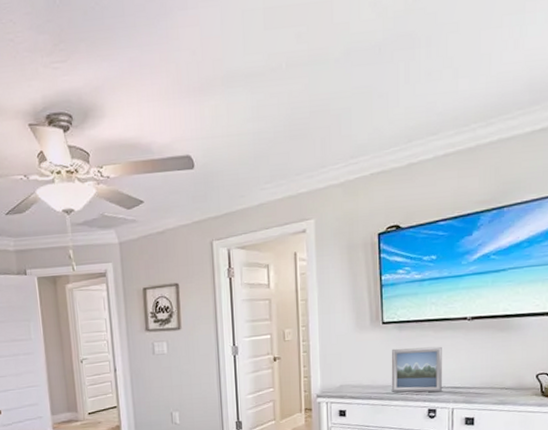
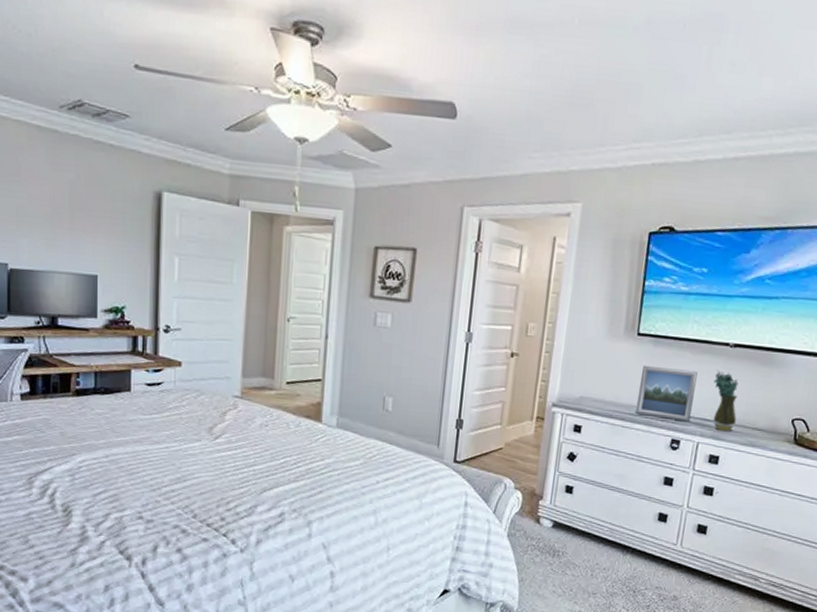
vase: none [458,342,484,396] -> present [713,370,739,432]

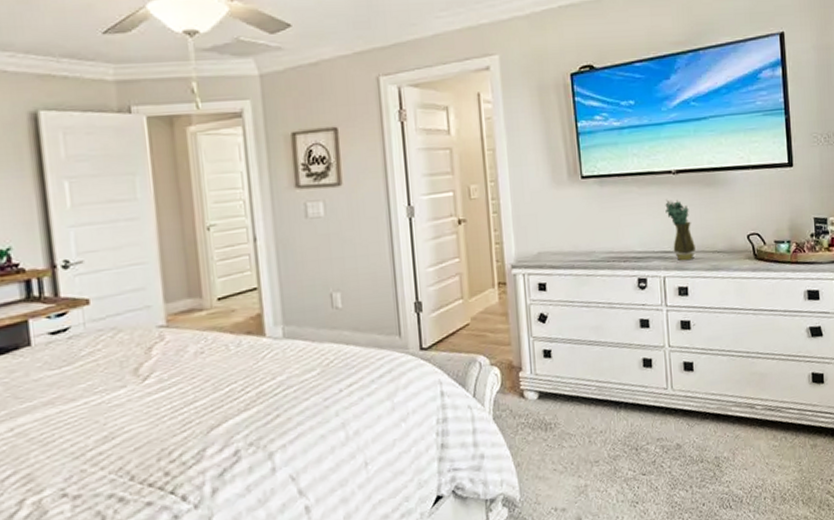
picture frame: present [635,365,698,422] -> none [594,204,651,260]

